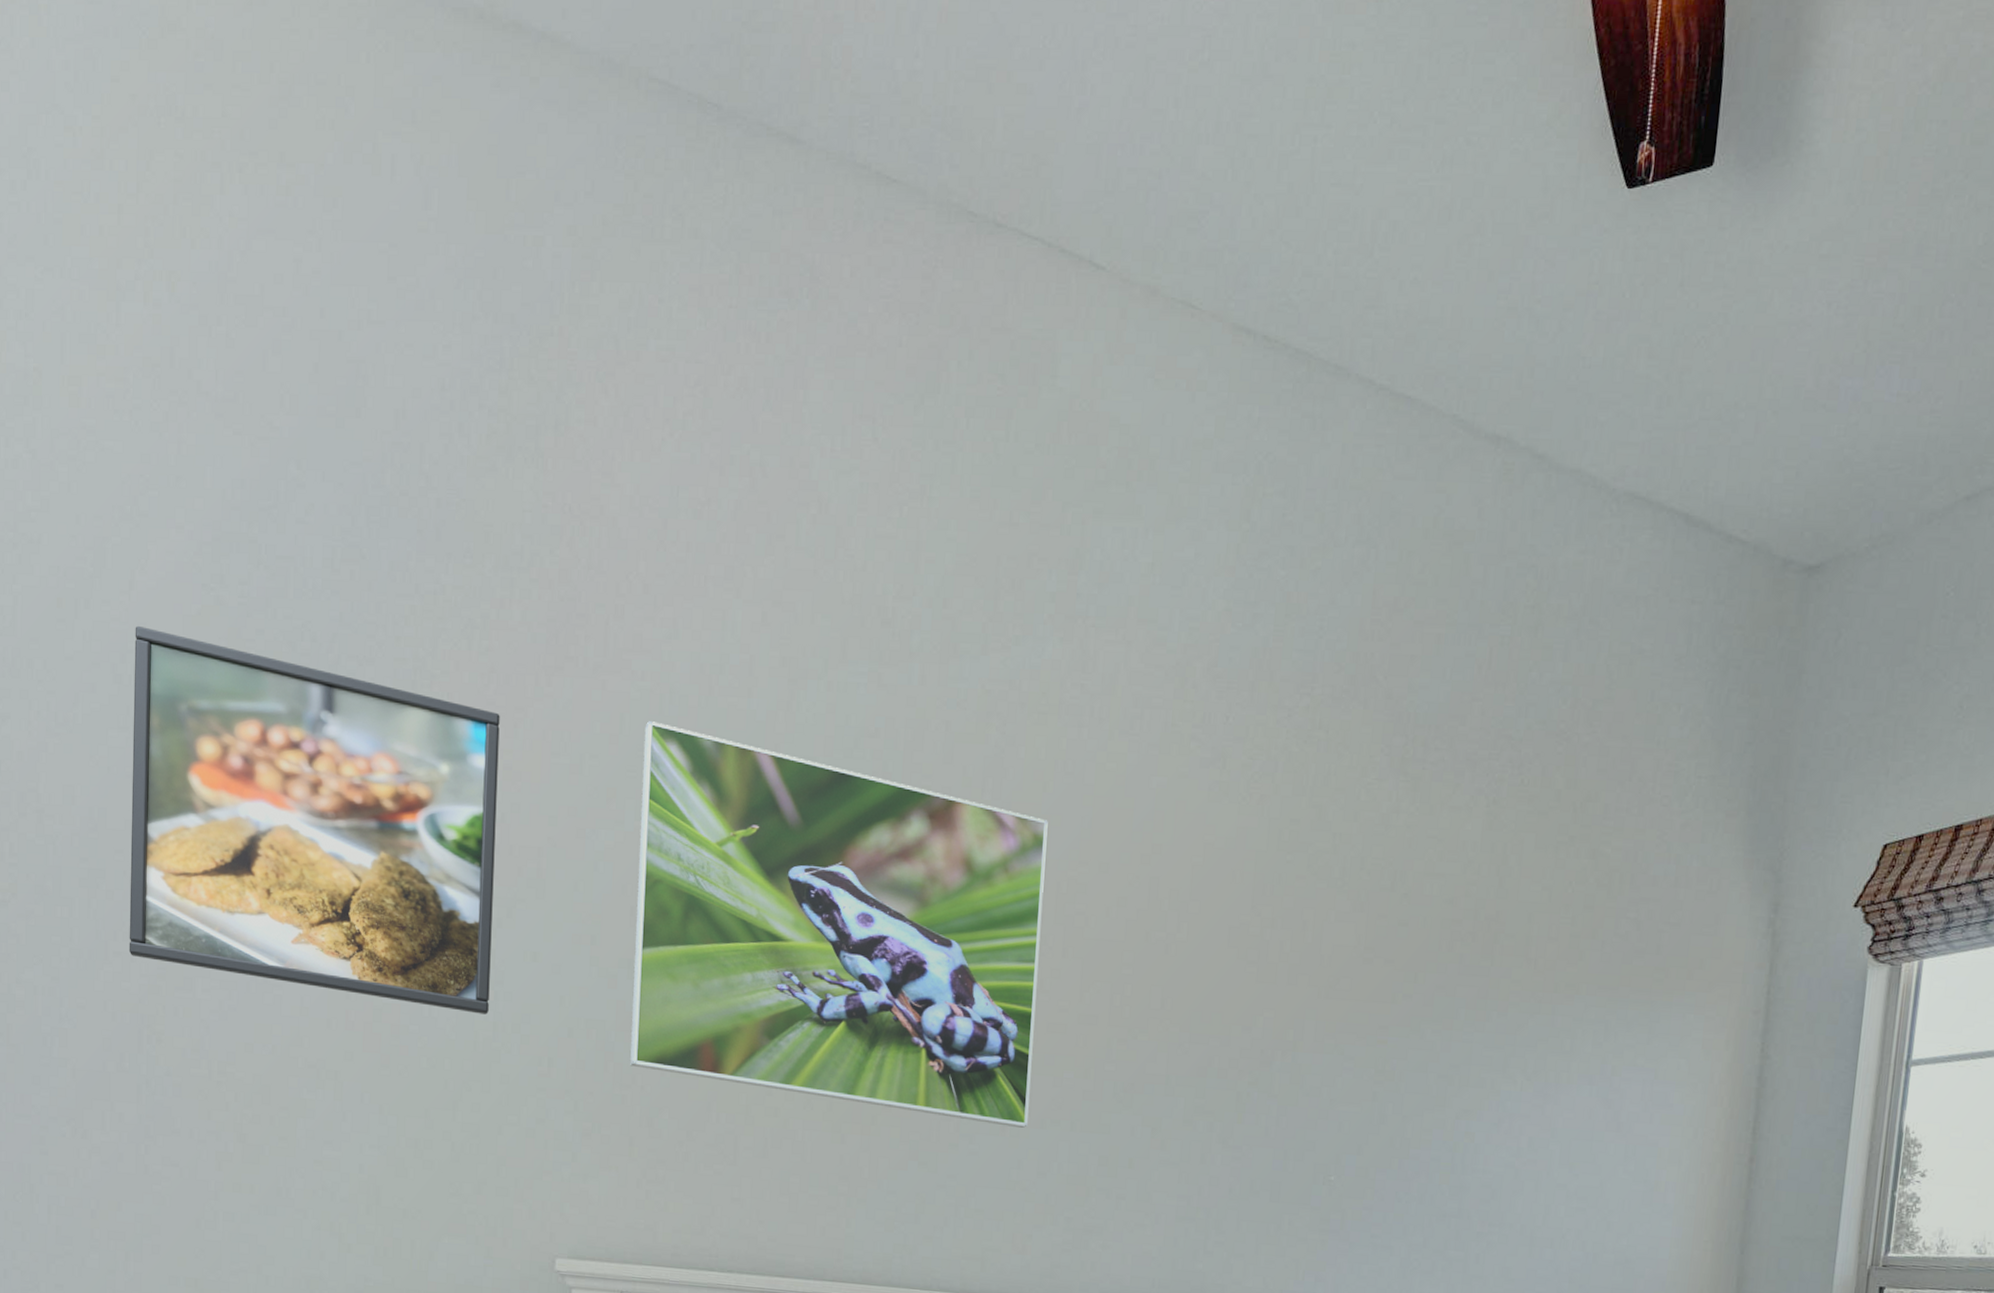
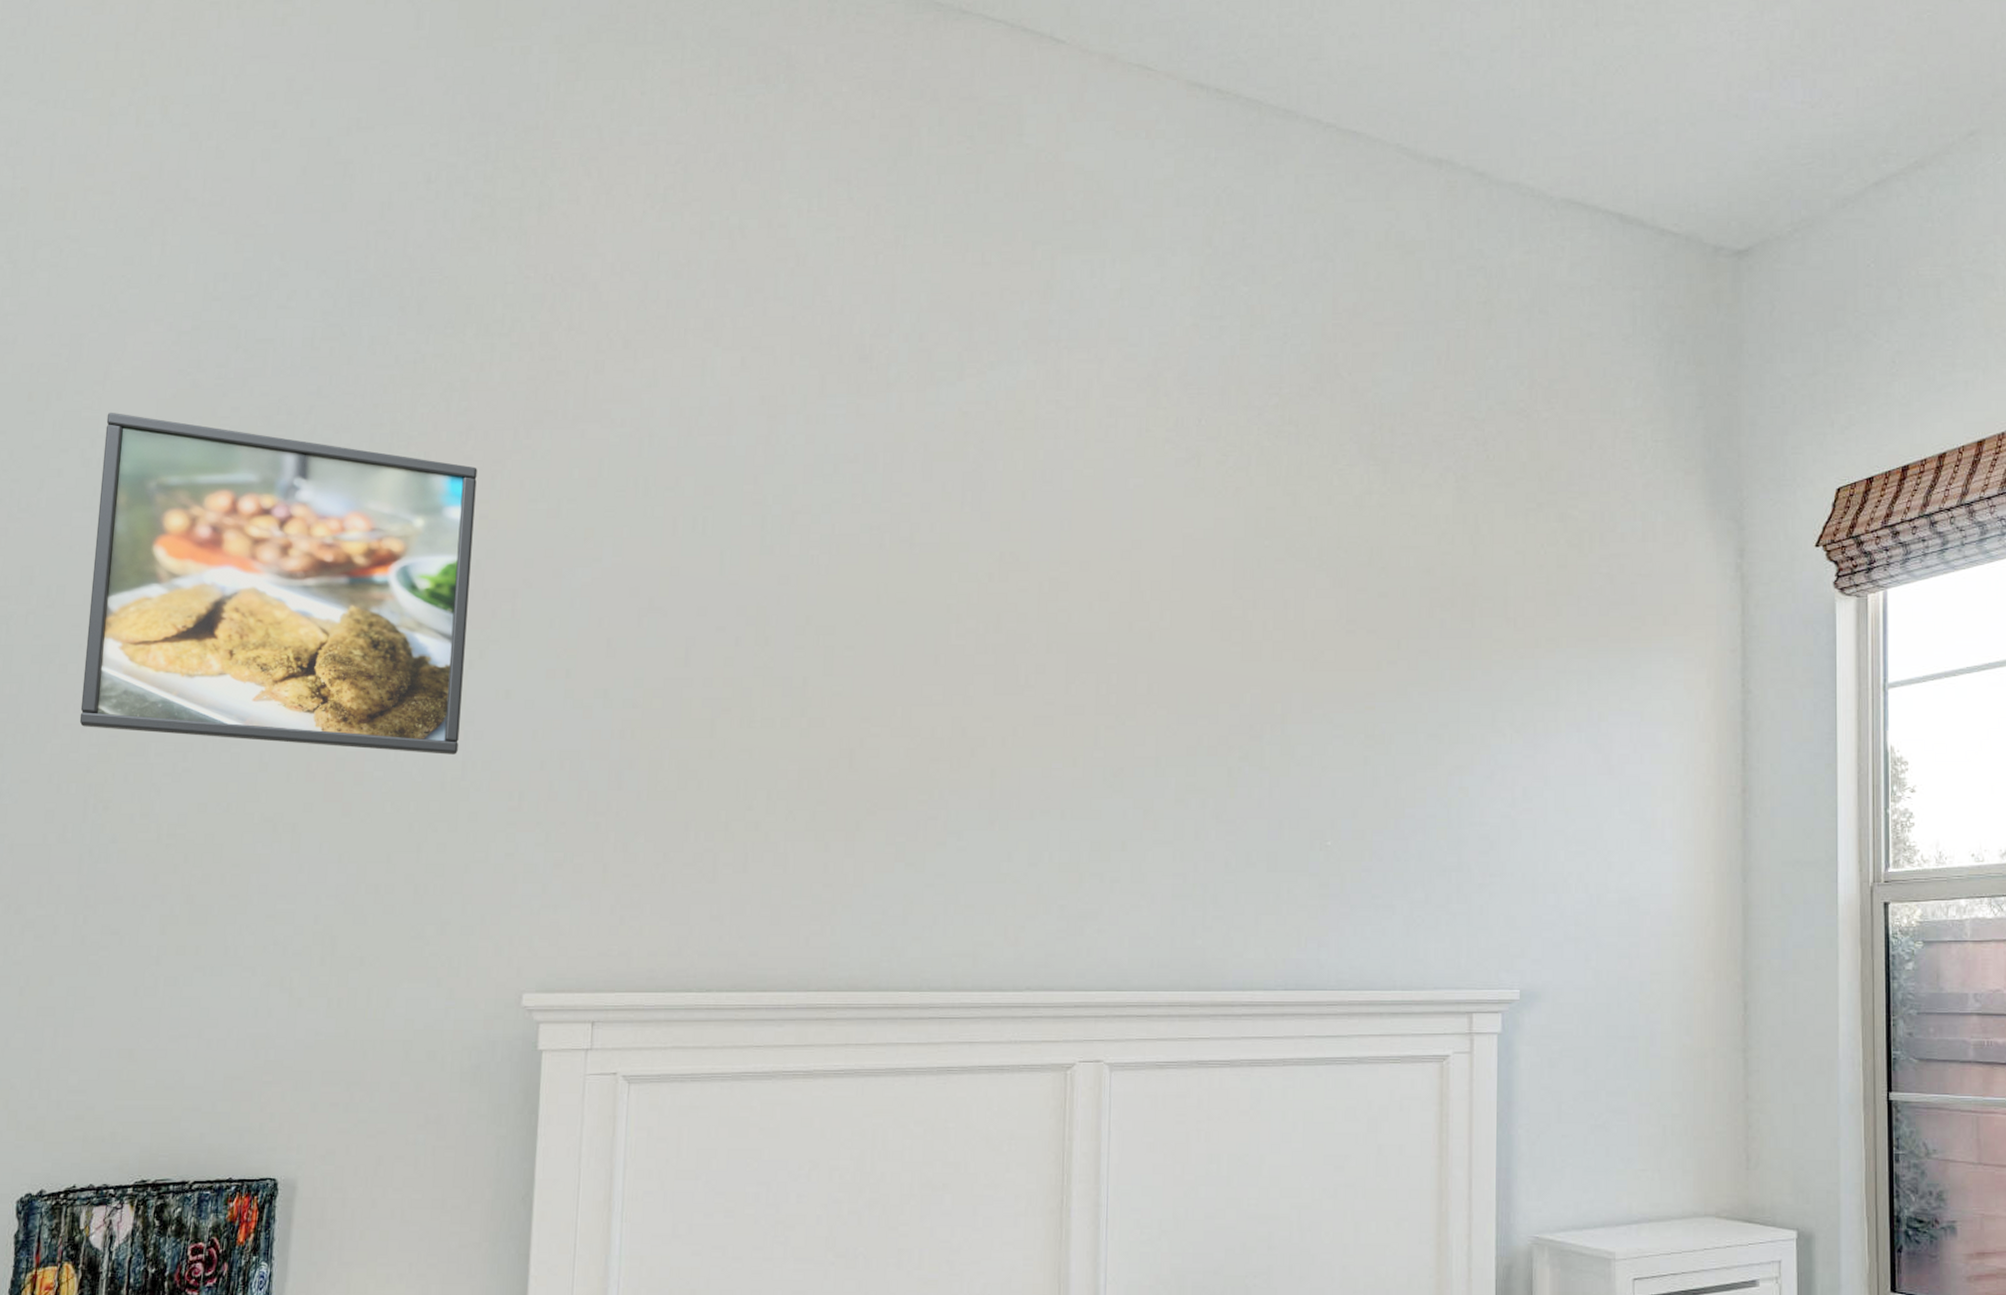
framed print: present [630,721,1048,1128] -> none [605,464,1028,820]

